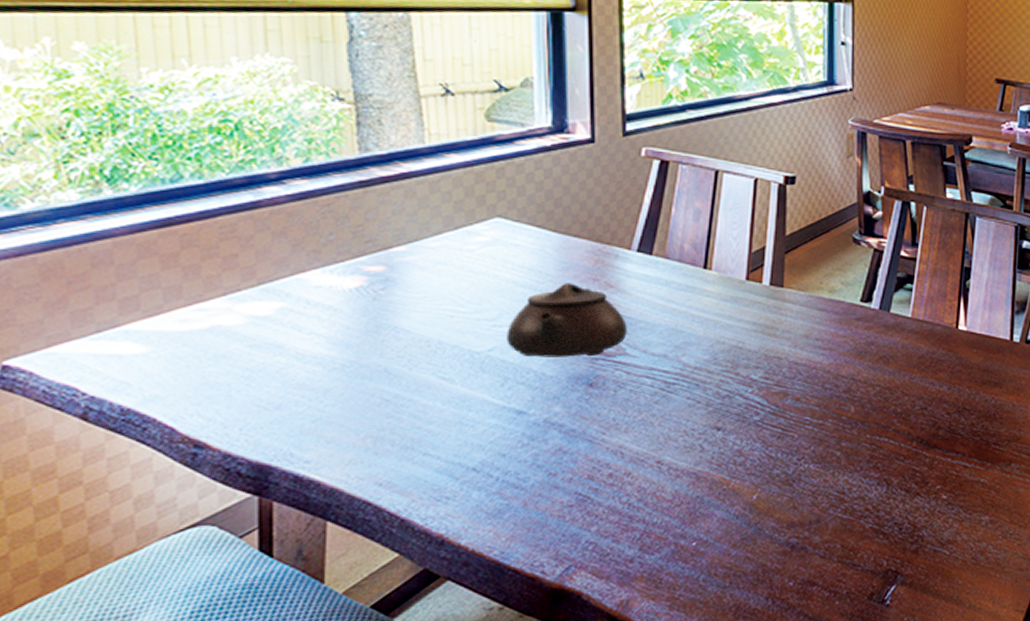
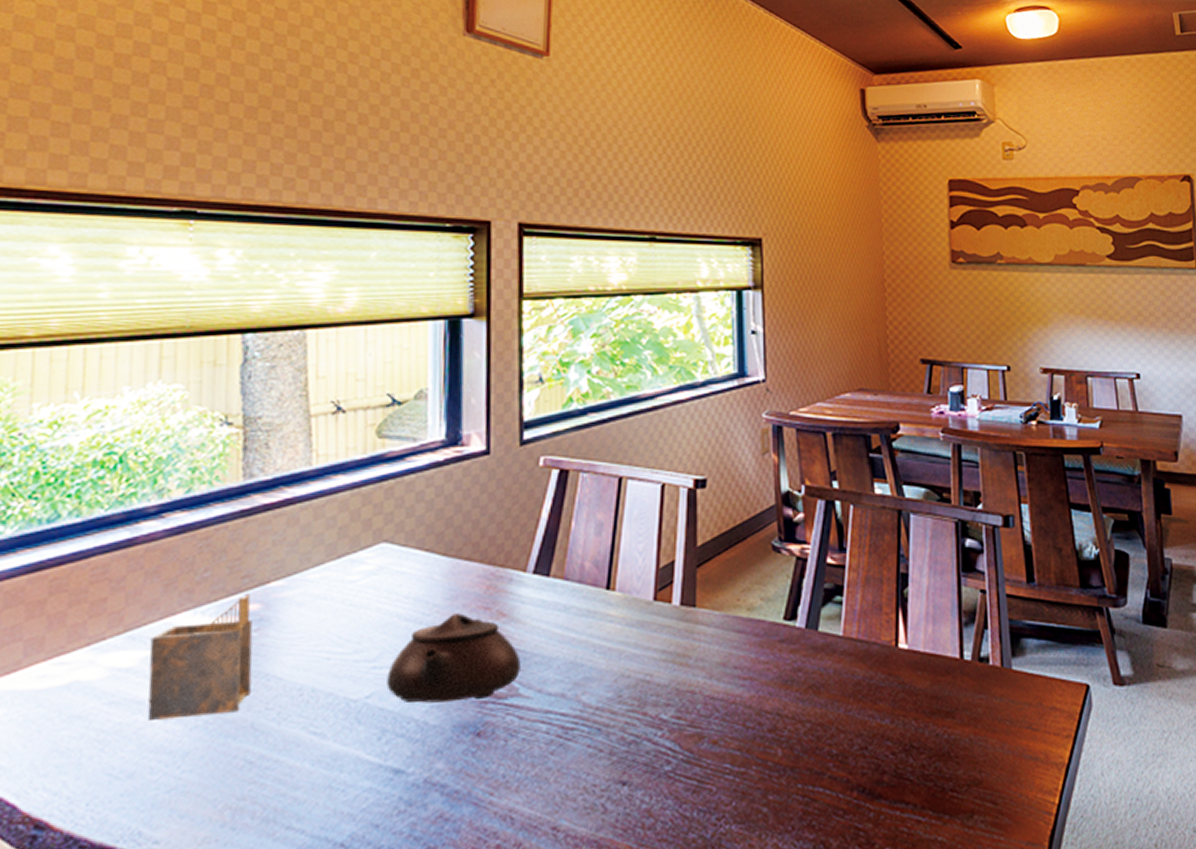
napkin holder: none [283,255,382,362] -> present [147,592,254,720]

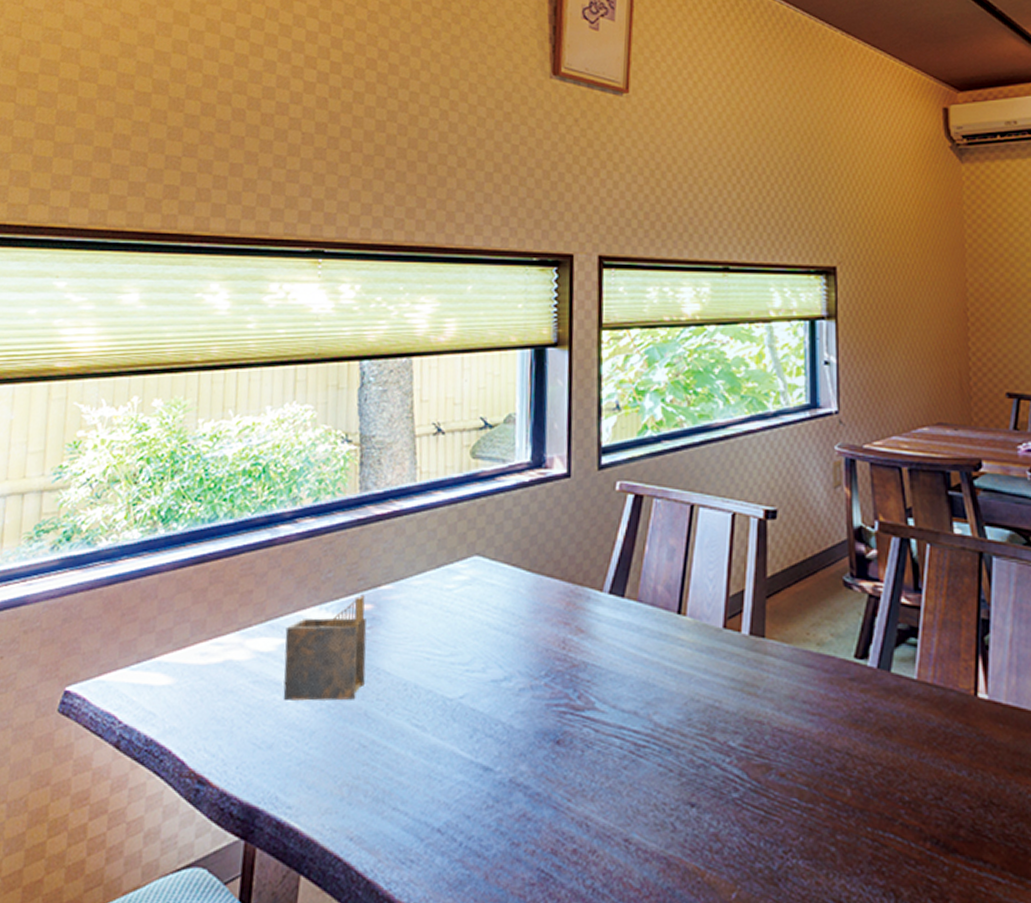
teapot: present [387,613,521,703] -> none [478,626,597,709]

